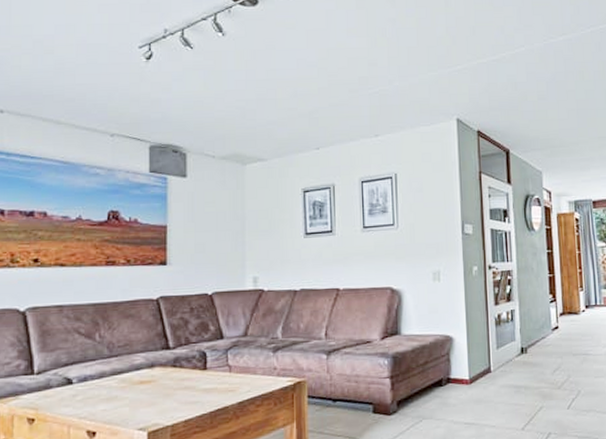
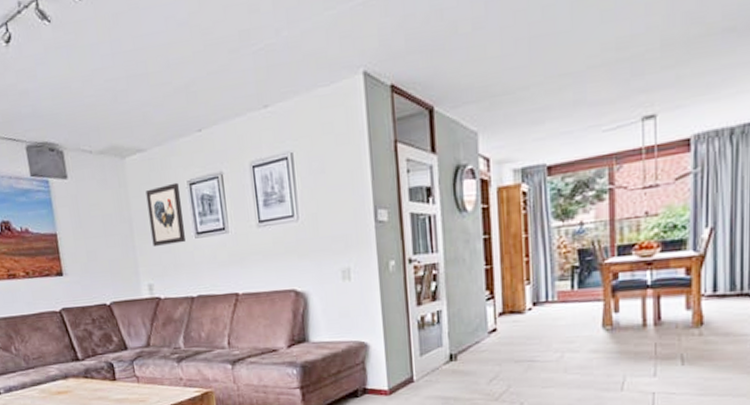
wall art: none [262,189,294,243] -> present [145,182,186,246]

